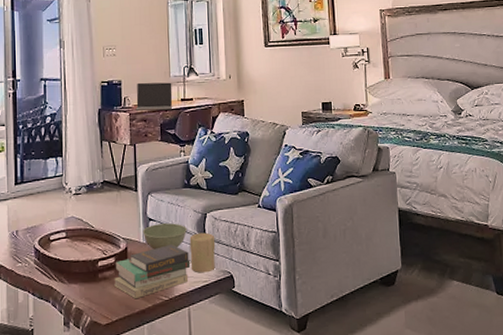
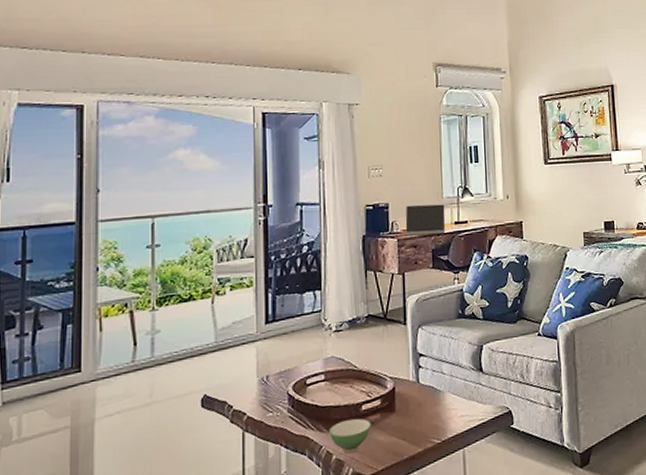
bowl: none [69,273,107,304] -> present [328,418,371,454]
books: present [114,244,191,299] -> none [380,381,466,445]
bowl: present [142,223,188,250] -> none [412,357,462,388]
candle: present [189,232,216,273] -> none [464,366,493,411]

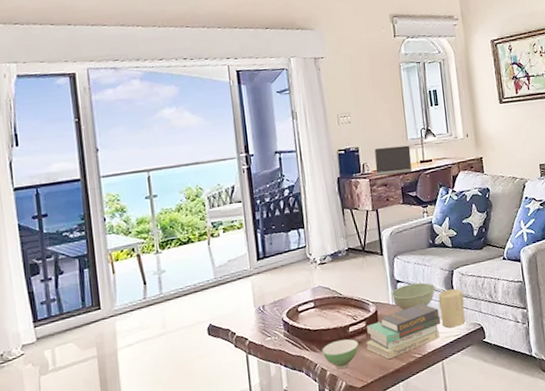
books: none [380,381,466,445] -> present [366,303,441,360]
bowl: none [412,357,462,388] -> present [391,282,436,310]
candle: none [464,366,493,411] -> present [438,288,466,328]

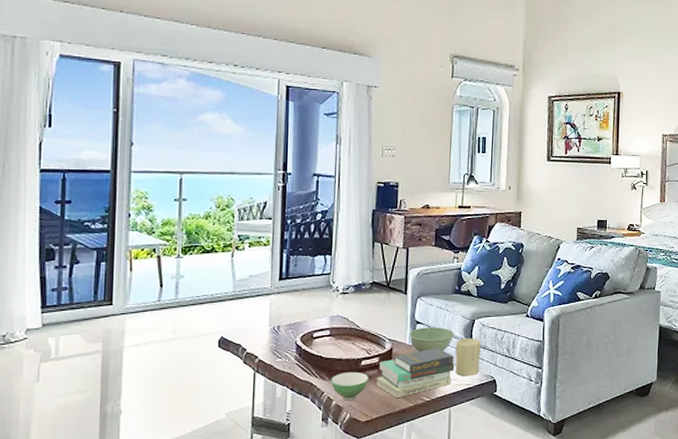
laptop: present [375,145,412,176] -> none [411,186,451,216]

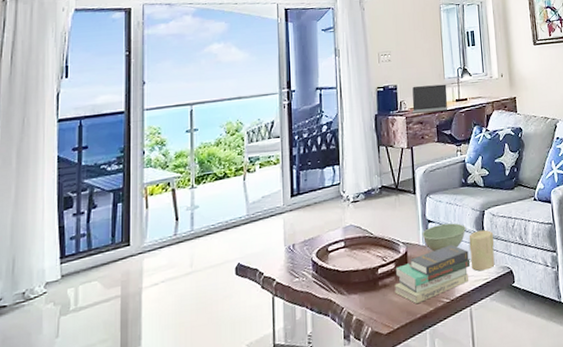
bowl: present [330,371,369,401] -> none [348,281,387,314]
laptop: none [411,186,451,216] -> present [411,84,448,114]

